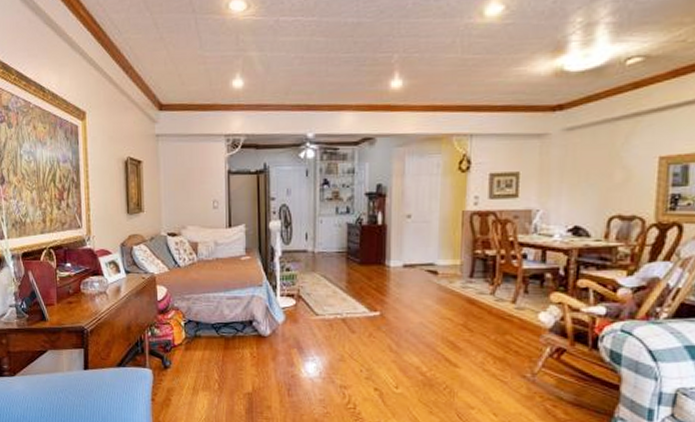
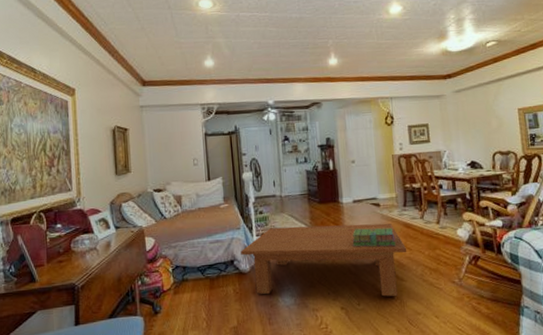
coffee table: none [261,288,467,384] -> present [241,223,407,297]
stack of books: none [396,299,453,326] -> present [352,227,396,247]

